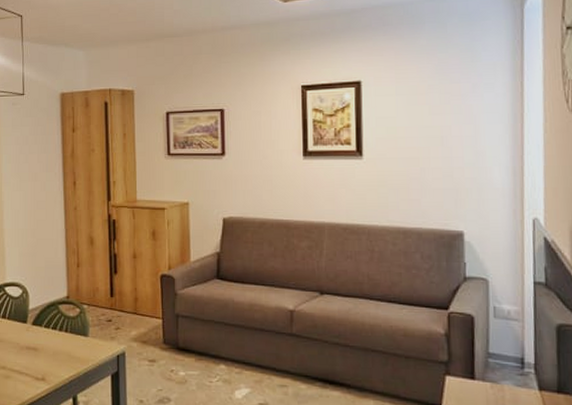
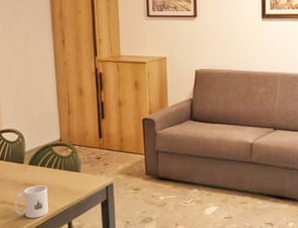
mug: none [14,350,52,389] -> present [14,185,49,218]

